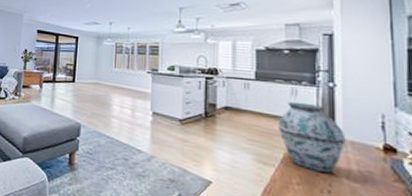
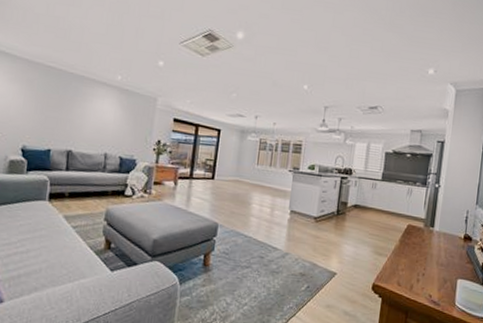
vase: present [277,101,346,174] -> none [393,200,441,260]

